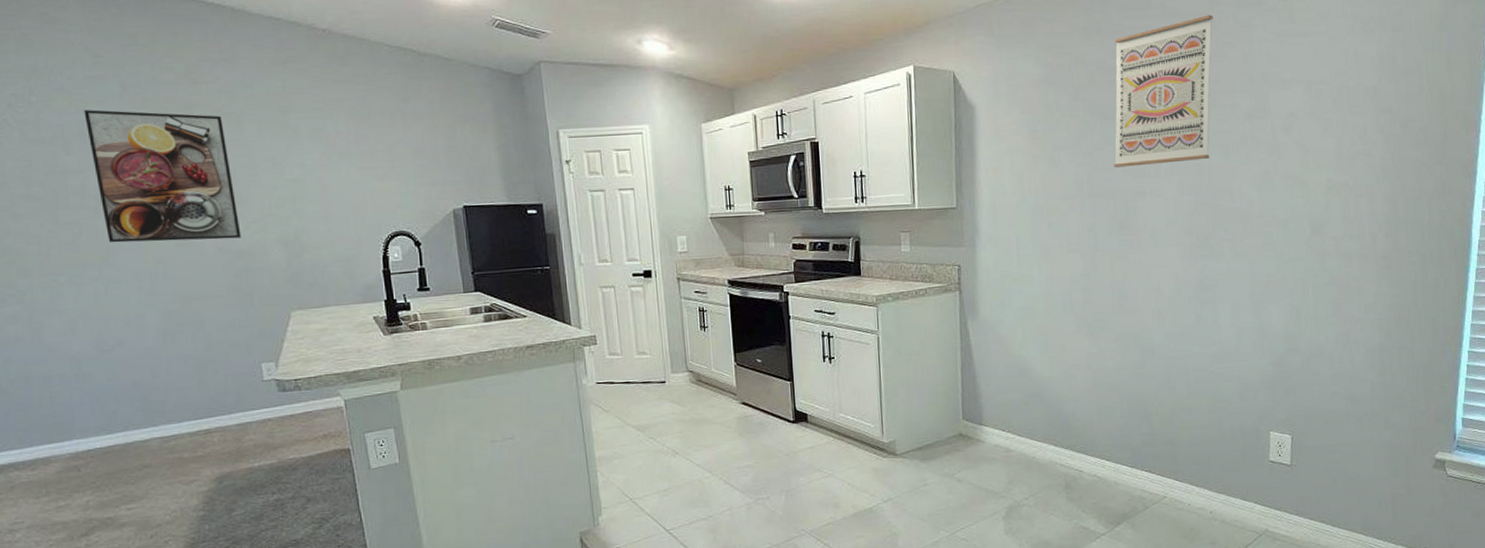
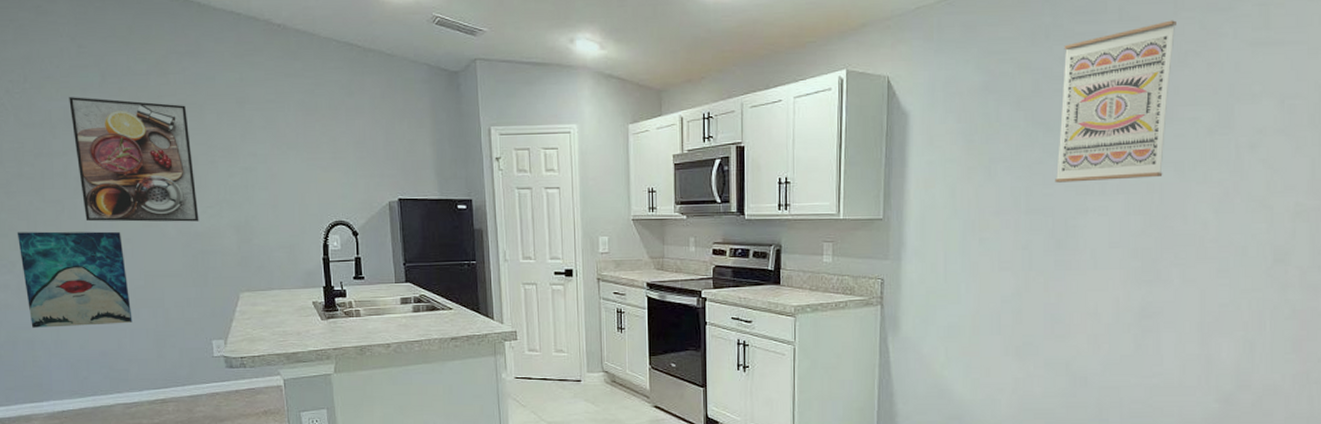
wall art: none [26,252,168,361] -> present [17,231,133,328]

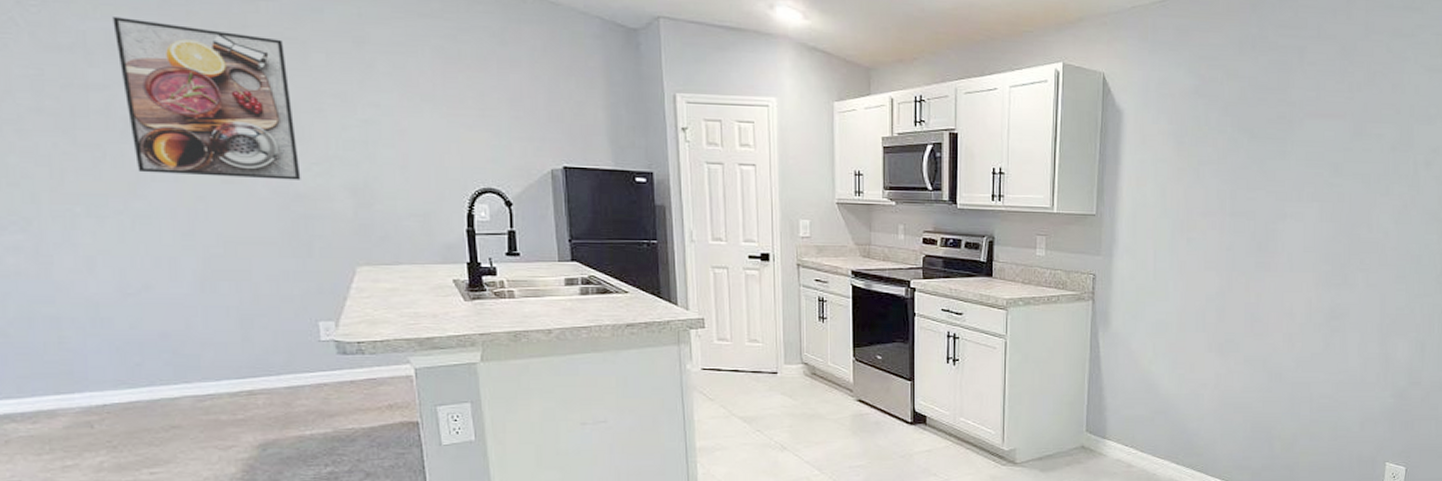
wall art: present [17,231,133,328] -> none [33,181,206,302]
wall art: present [1055,20,1176,183] -> none [1257,41,1367,188]

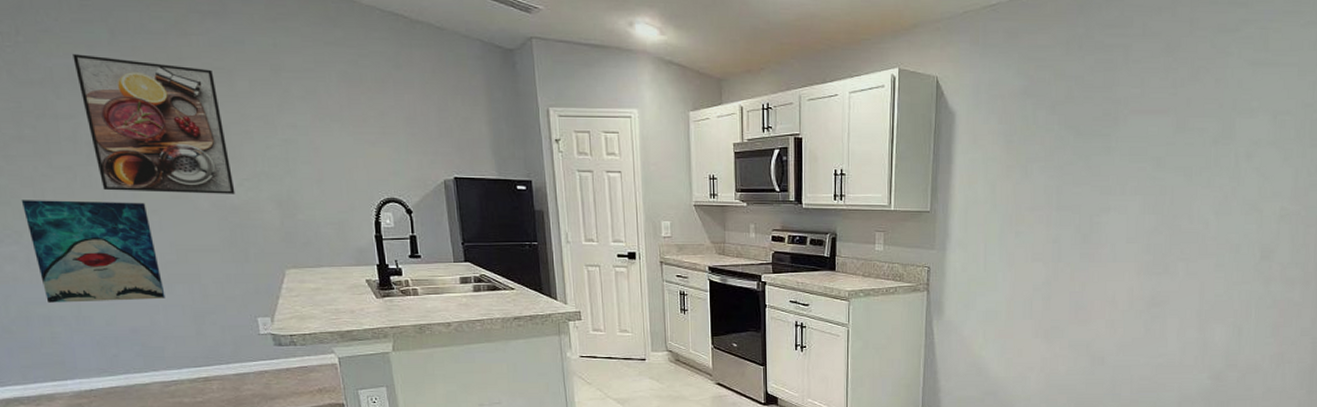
wall art: none [33,181,206,302] -> present [21,200,166,303]

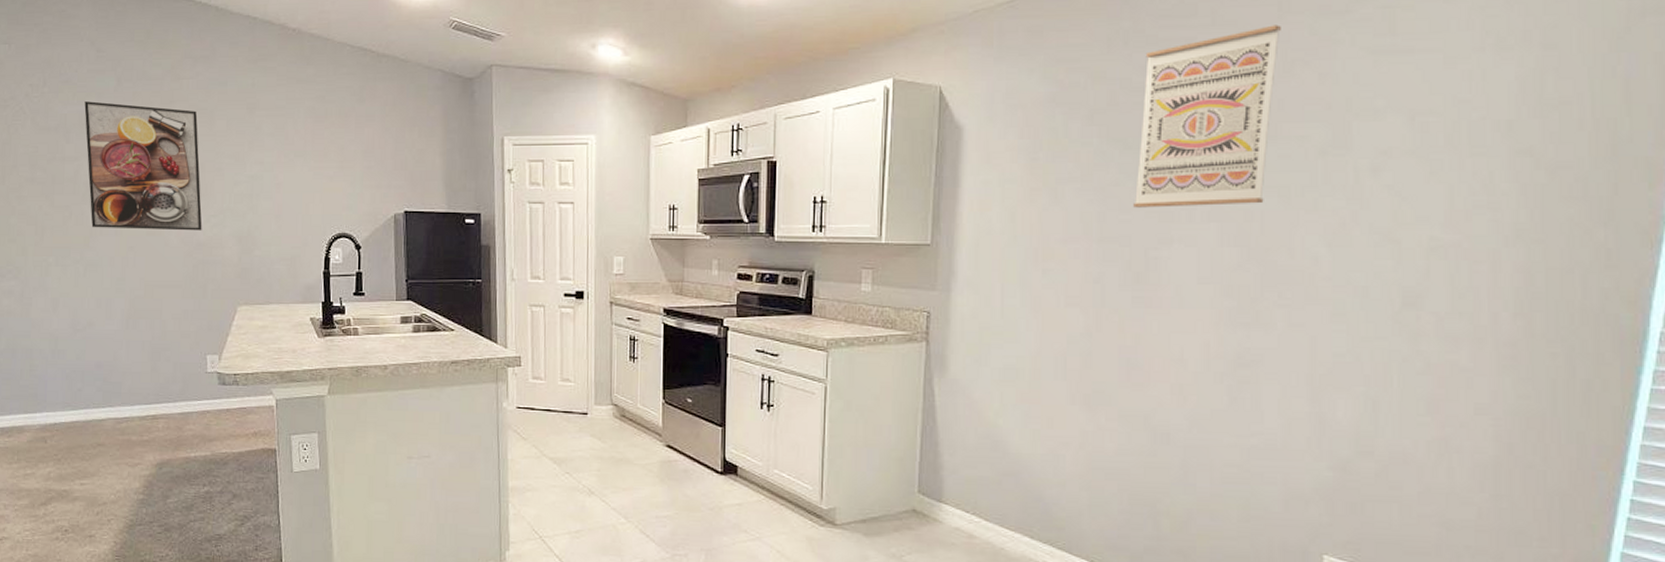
wall art: present [21,200,166,303] -> none [24,237,130,336]
wall art: none [1083,38,1191,183] -> present [1133,25,1281,208]

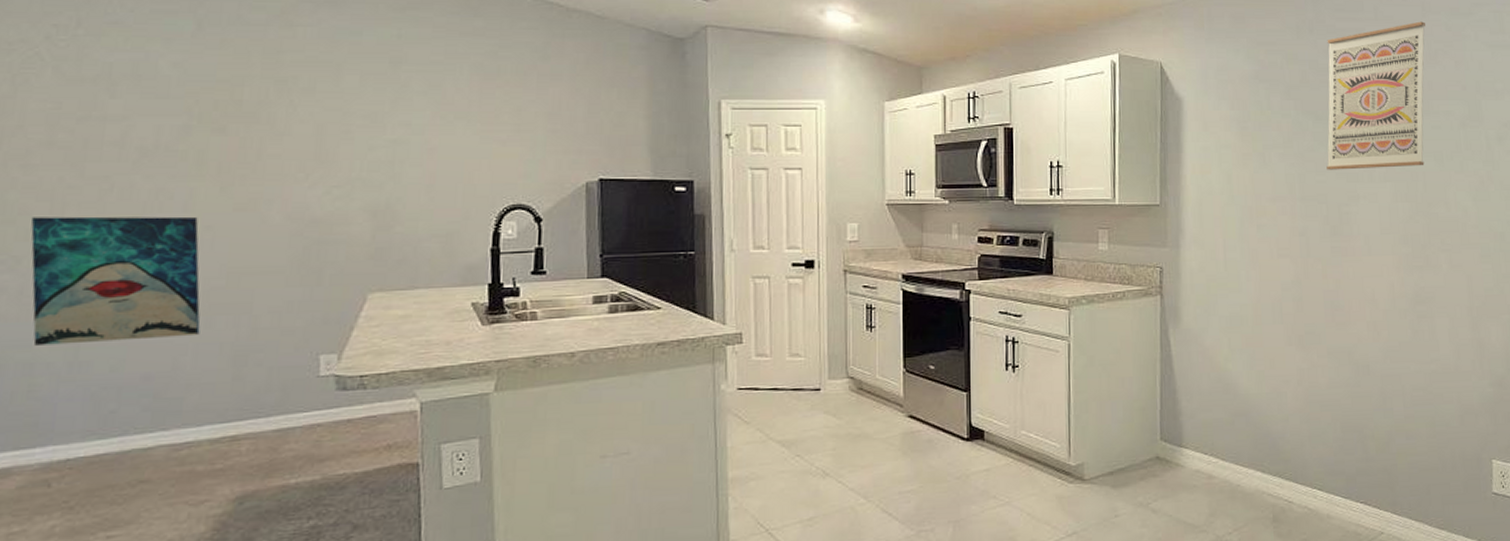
wall art: none [24,237,130,336] -> present [30,216,201,346]
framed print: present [84,101,202,231] -> none [142,48,320,205]

